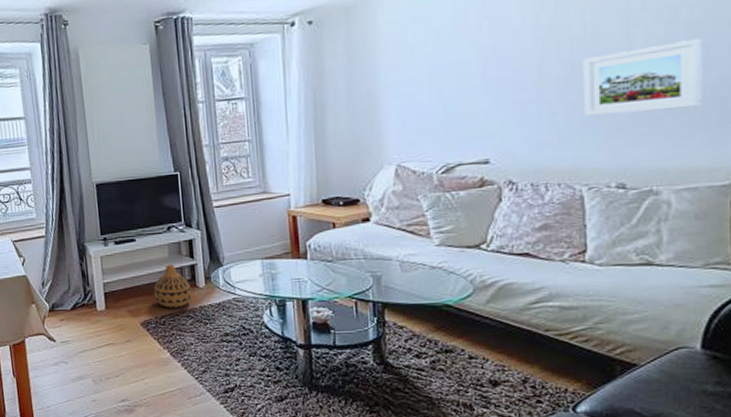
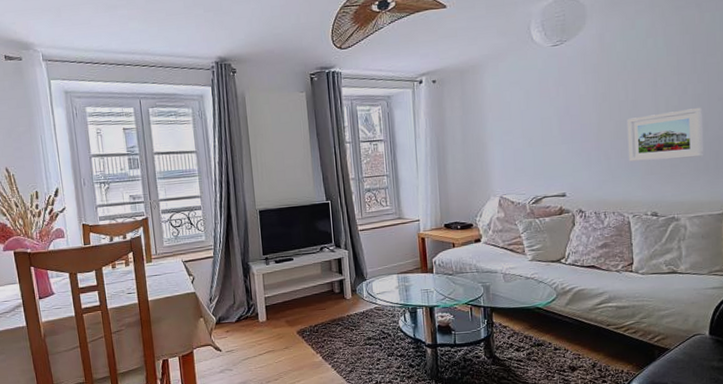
vase: present [153,264,192,309] -> none [308,279,341,318]

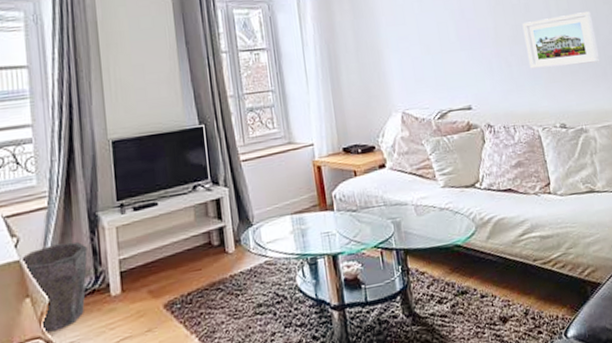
waste bin: none [195,282,243,342] -> present [20,242,88,333]

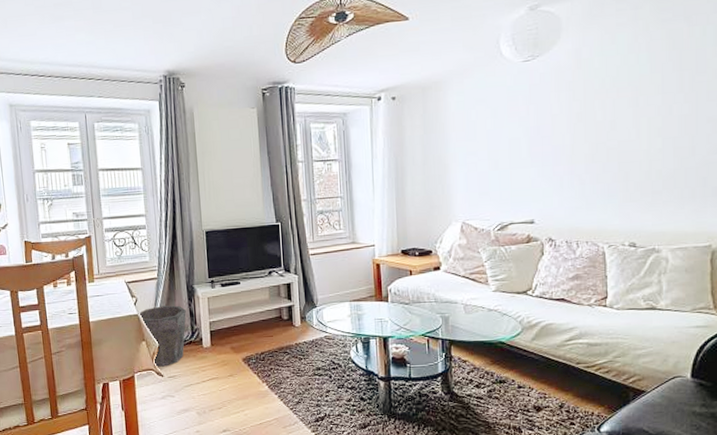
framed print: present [522,12,601,69] -> none [604,130,690,188]

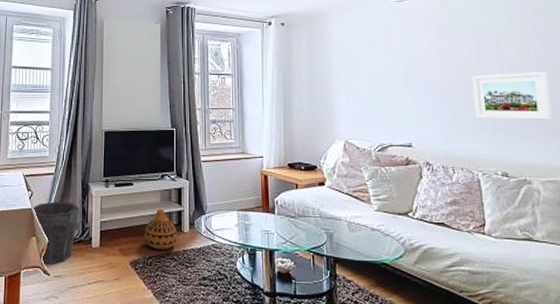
vase: none [254,305,289,345] -> present [144,208,177,250]
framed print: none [604,130,690,188] -> present [471,72,553,121]

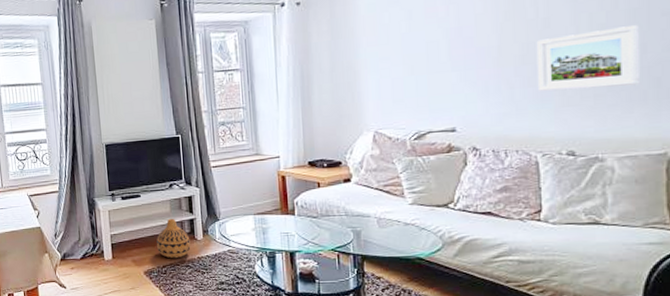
waste bin: present [32,202,79,265] -> none [40,218,88,279]

